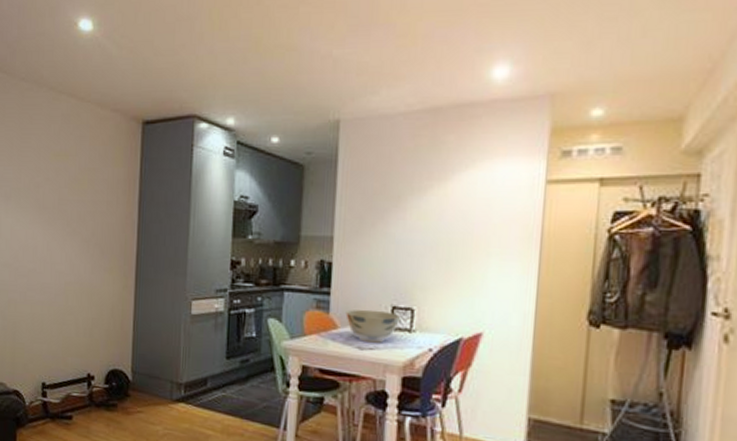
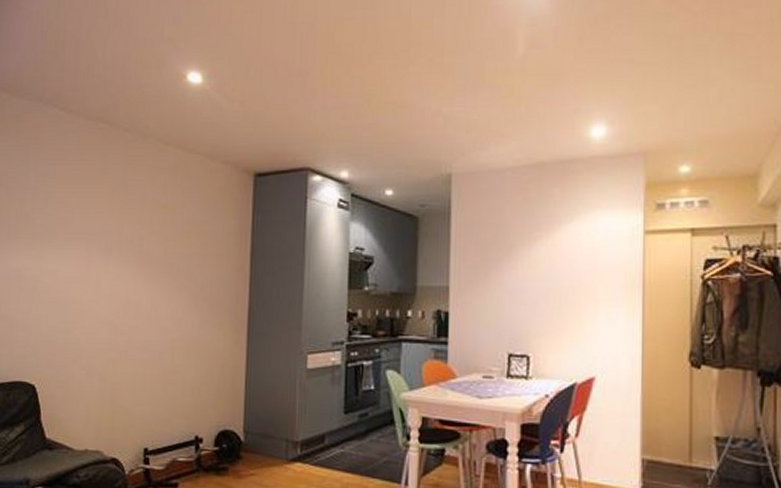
bowl: present [346,309,401,344] -> none [464,358,518,392]

